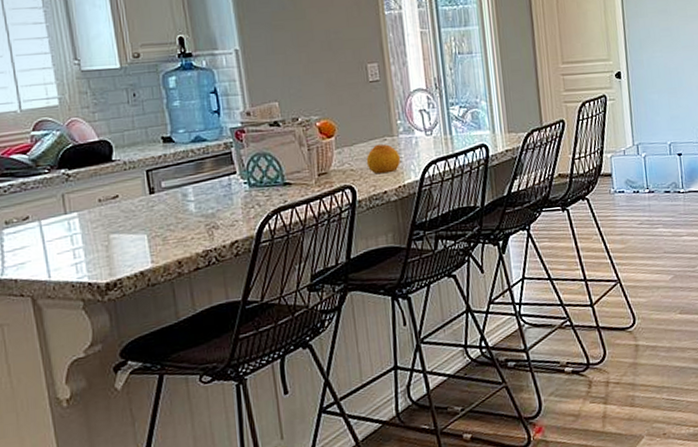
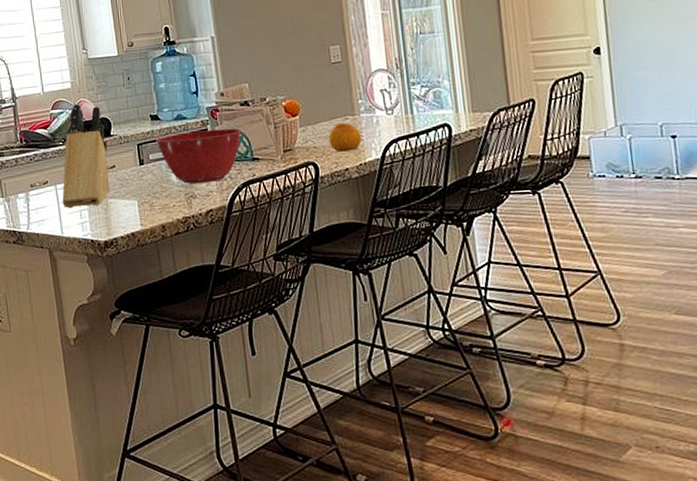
knife block: none [49,123,113,248] -> present [62,103,111,208]
mixing bowl: none [169,151,271,214] -> present [155,128,242,184]

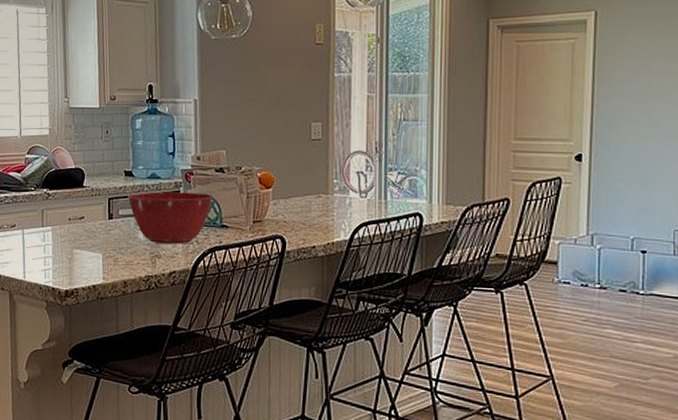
knife block: present [62,103,111,208] -> none [28,150,79,255]
fruit: present [328,122,362,152] -> none [299,200,333,229]

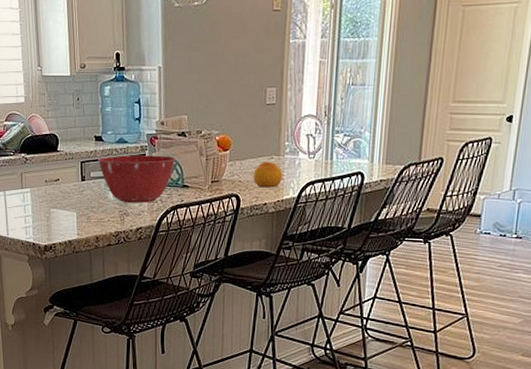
fruit: none [299,200,333,229] -> present [253,161,284,188]

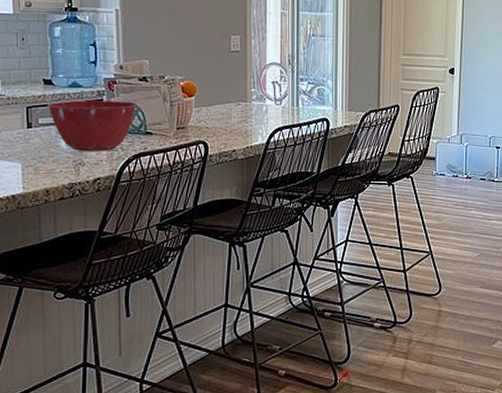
fruit: present [253,161,284,188] -> none [220,107,251,134]

